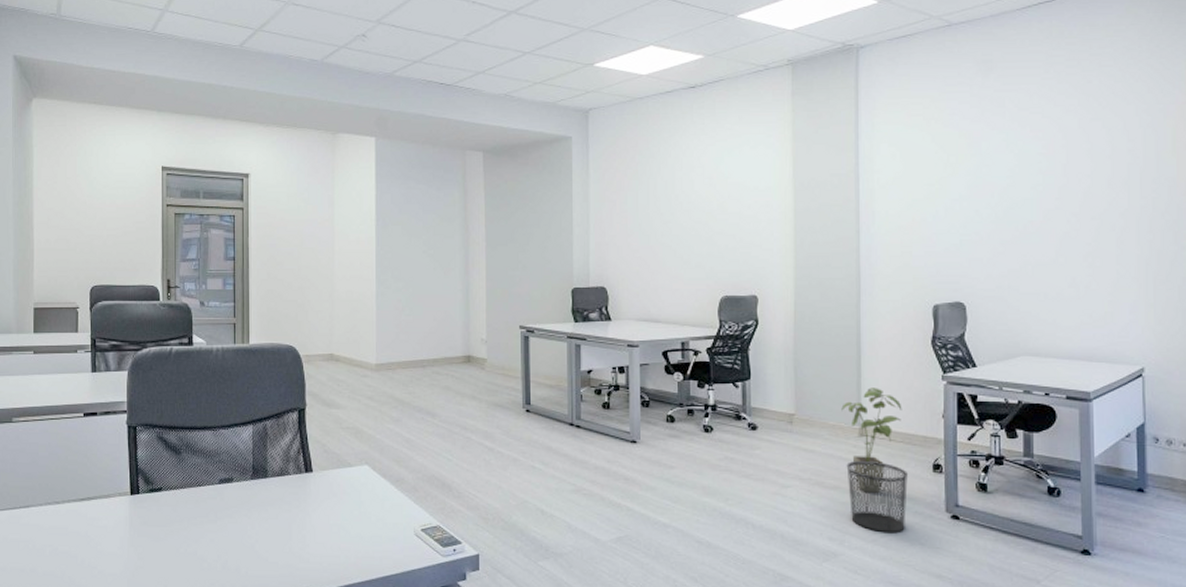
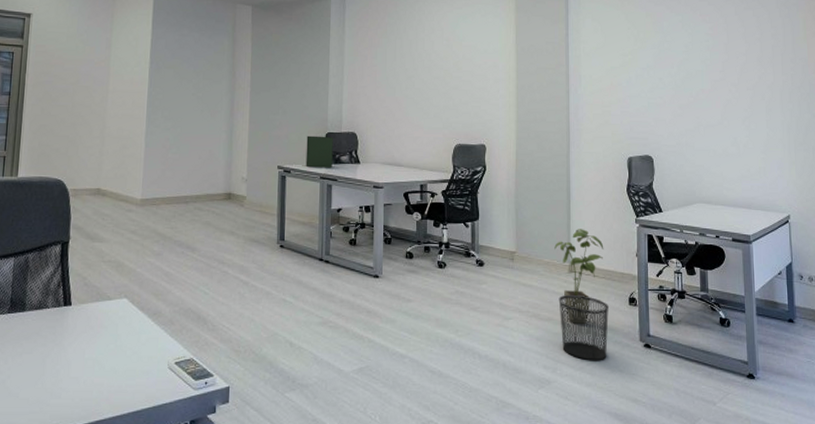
binder: none [550,292,580,327] -> present [306,135,333,168]

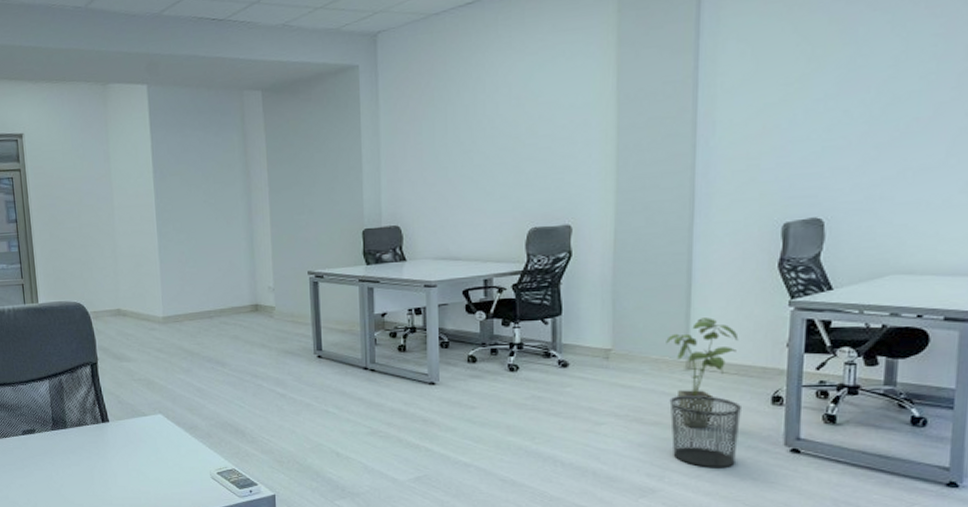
binder: present [306,135,333,168] -> none [339,233,373,271]

